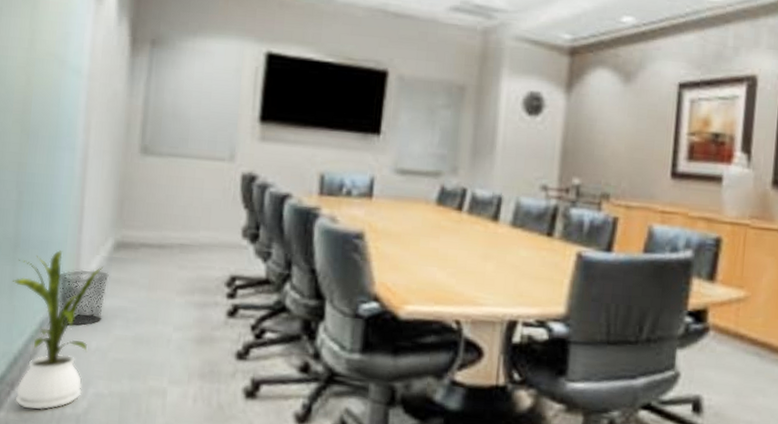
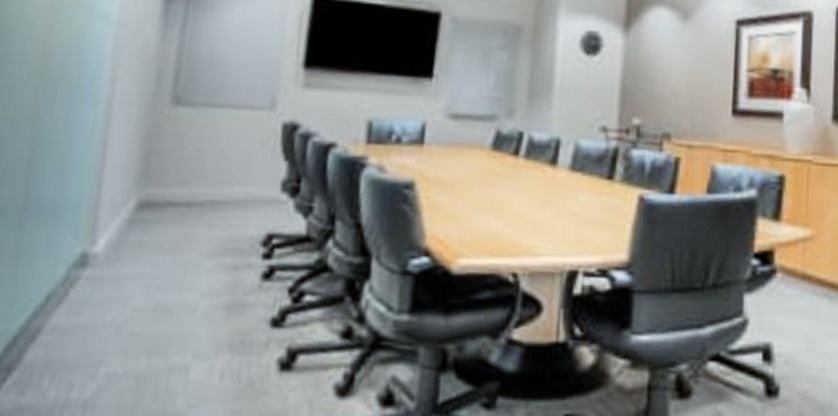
house plant: present [12,250,103,410] -> none [12,213,123,397]
waste bin: present [58,269,109,327] -> none [69,232,130,299]

